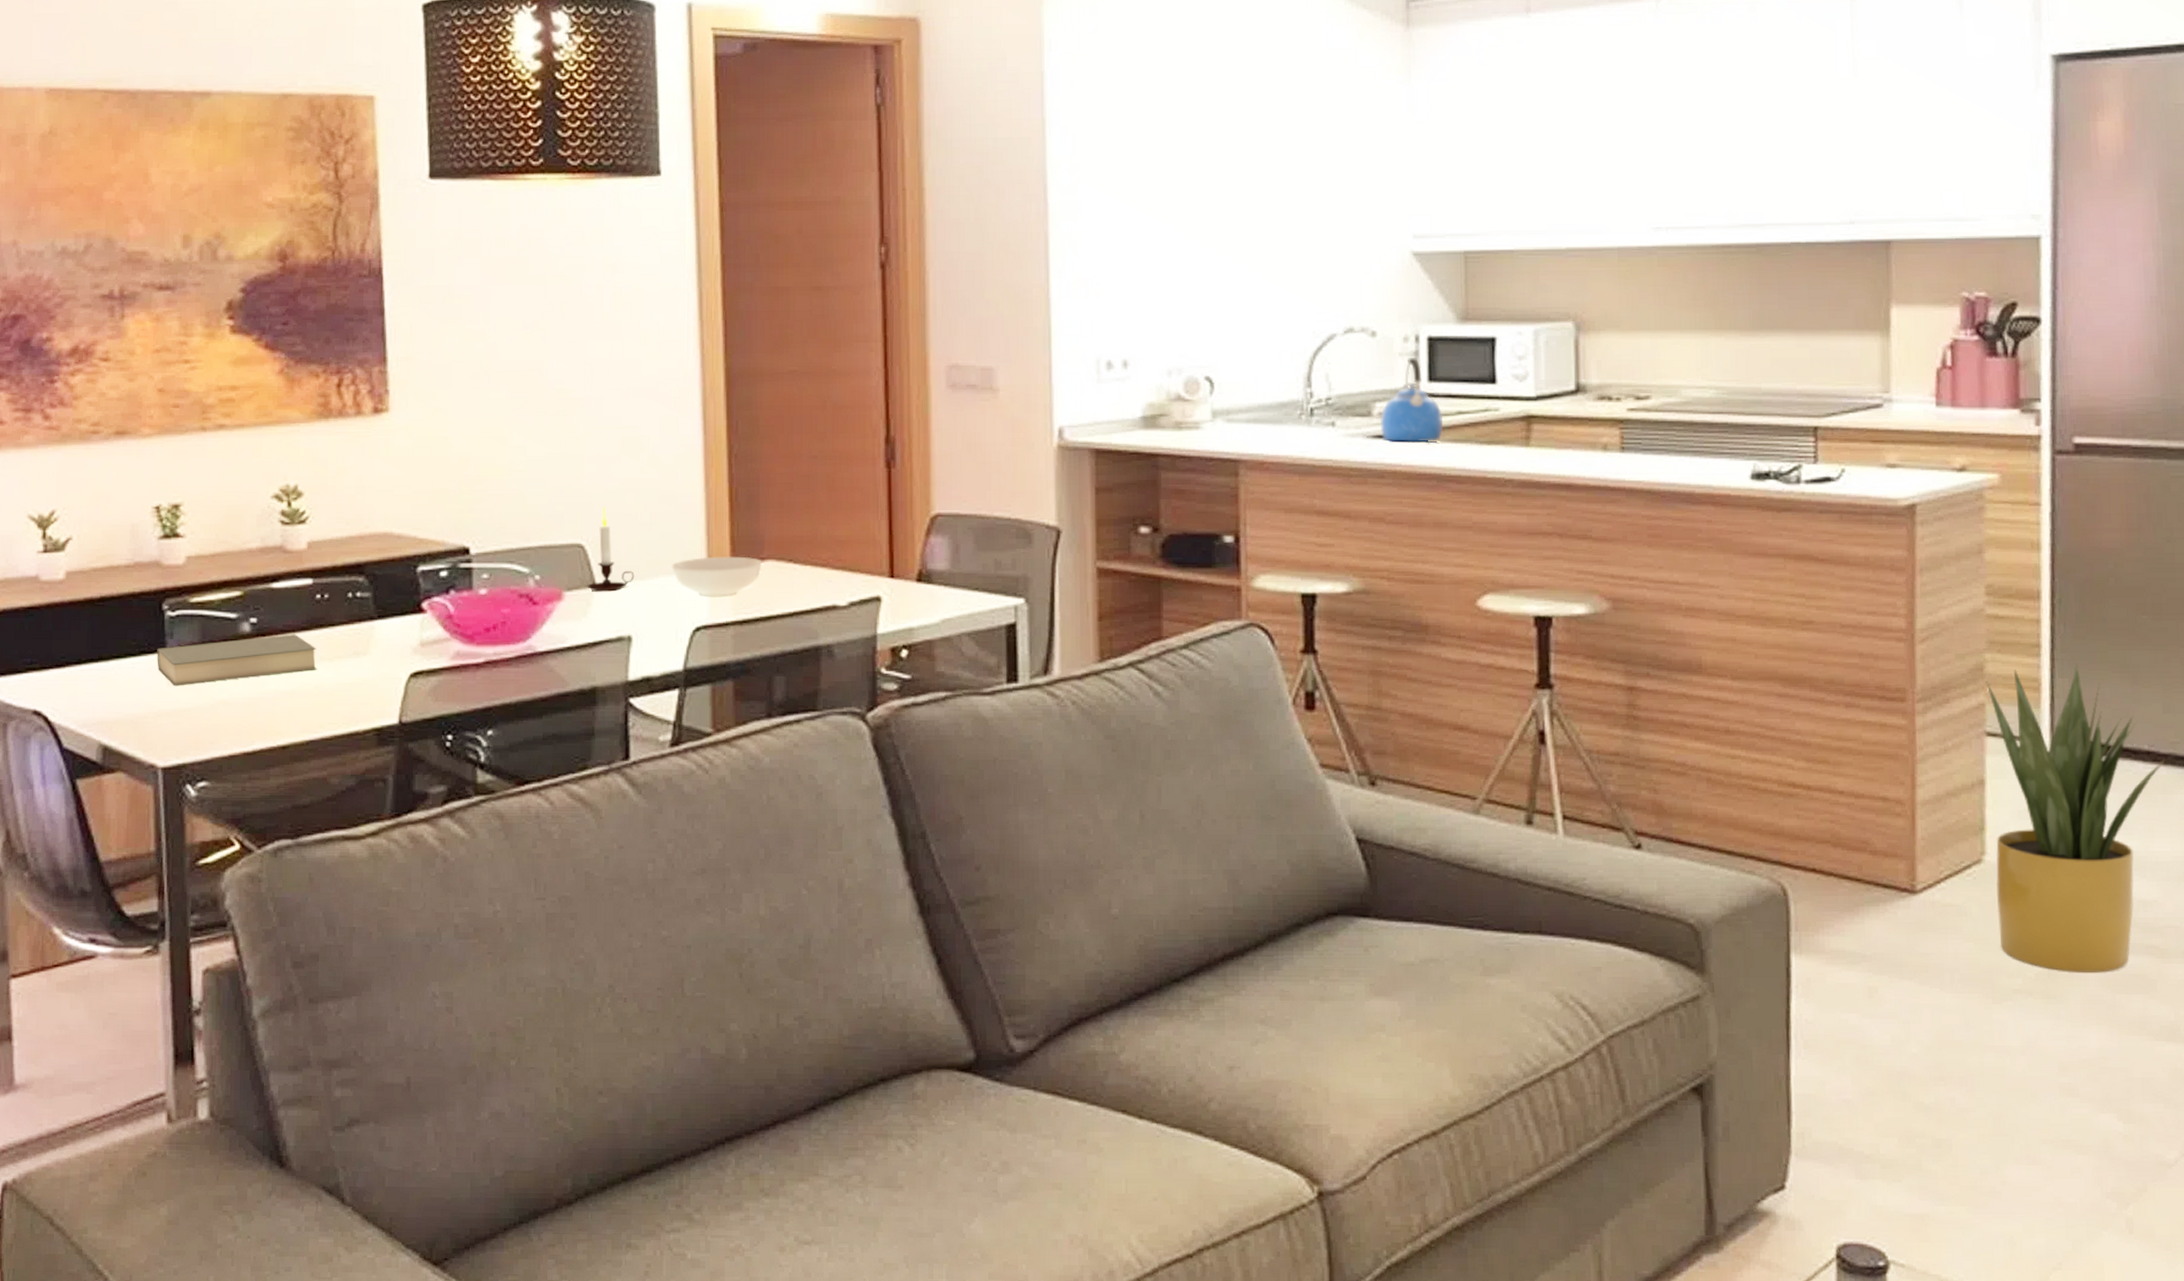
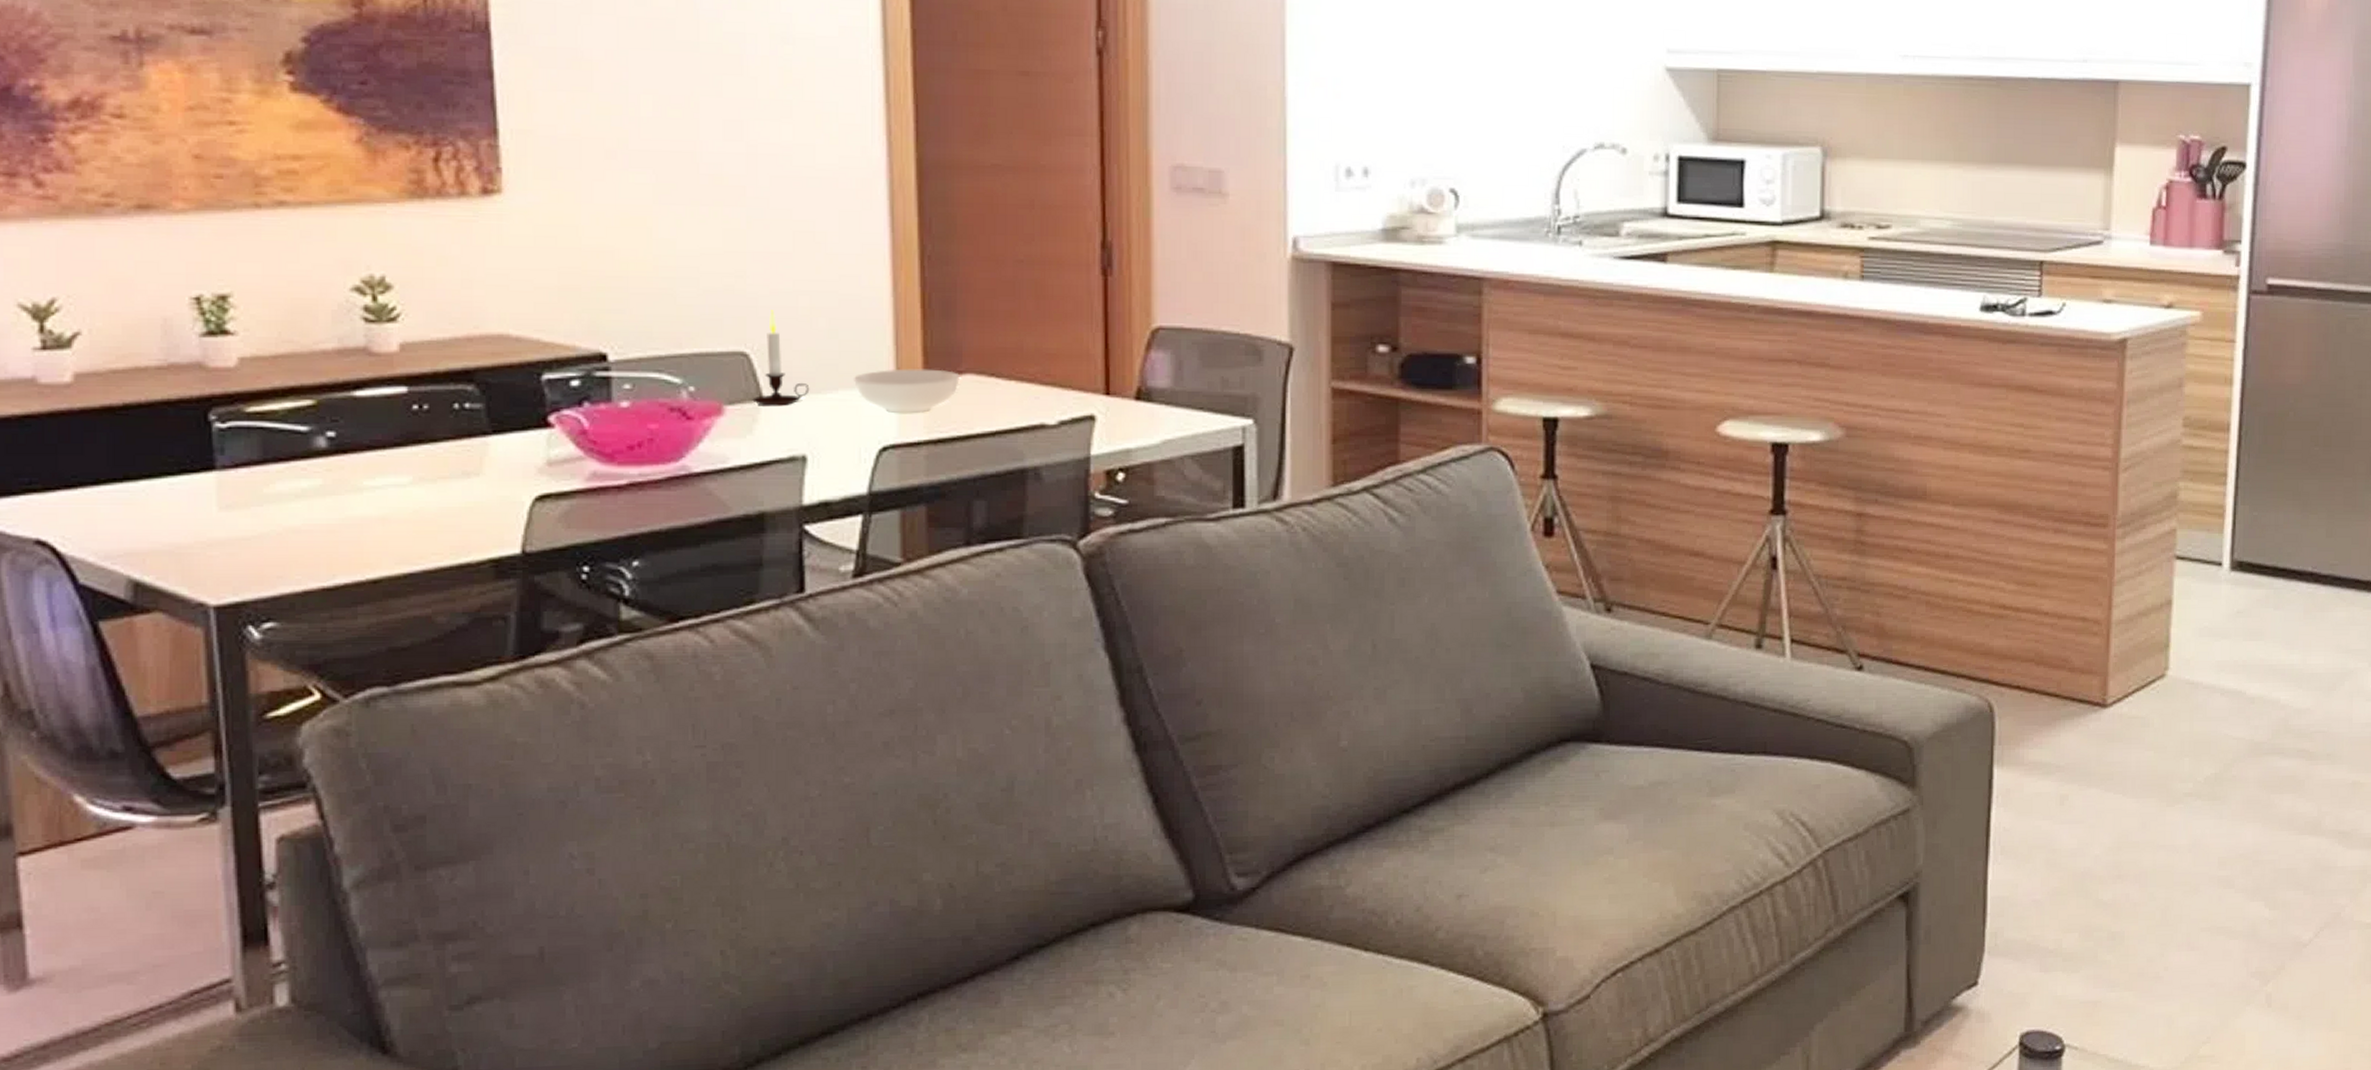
book: present [157,634,317,686] -> none [203,451,416,511]
kettle: present [1379,357,1444,443] -> none [1627,176,1691,265]
planter: present [1985,663,2164,972] -> none [2175,491,2324,776]

